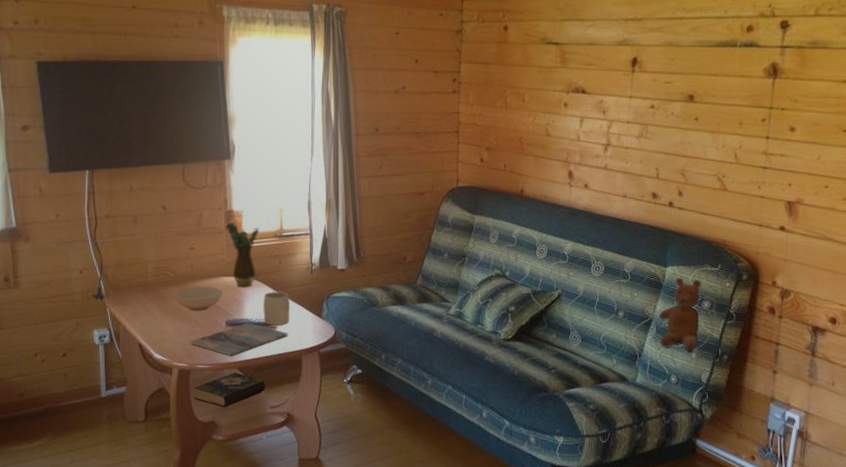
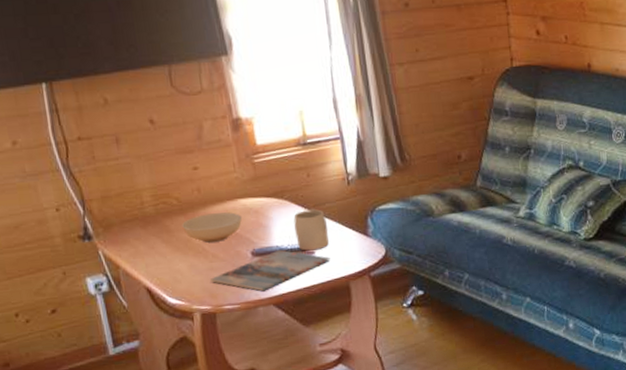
book: present [194,372,265,408] -> none [223,309,311,352]
vase: present [225,220,259,288] -> none [233,130,281,210]

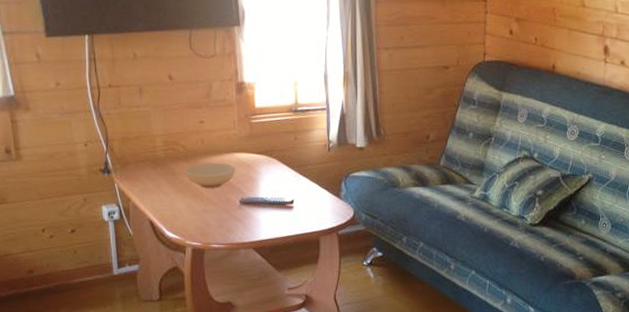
magazine: present [210,249,331,292] -> none [203,201,306,236]
mug: present [293,209,329,251] -> none [279,169,307,205]

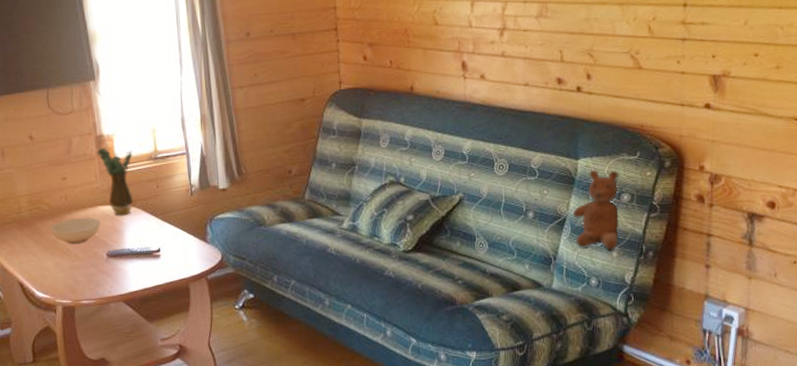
vase: none [237,93,273,165] -> present [96,146,134,216]

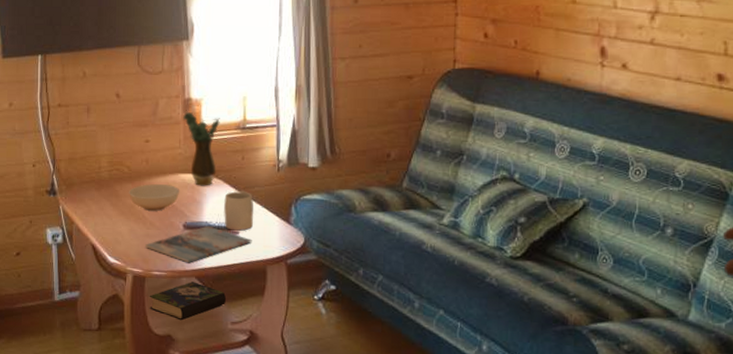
magazine: none [72,252,174,289] -> present [145,225,252,263]
book: none [80,306,154,344] -> present [149,282,226,321]
mug: none [143,217,173,254] -> present [224,191,254,231]

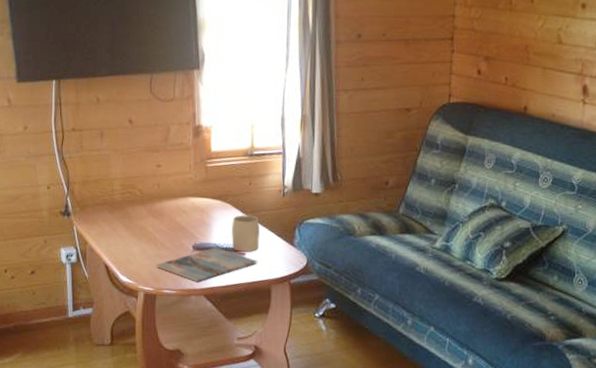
bowl: present [128,184,180,211] -> none [140,207,190,233]
book: present [149,282,226,321] -> none [159,300,232,336]
vase: present [183,110,220,186] -> none [193,136,229,210]

